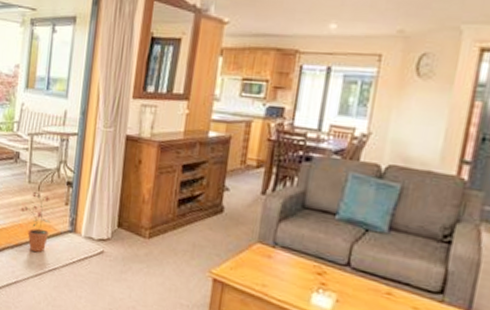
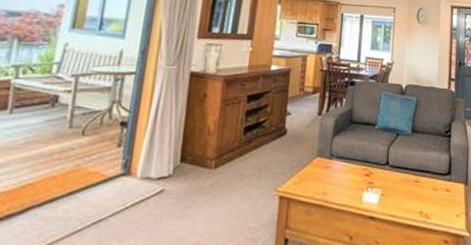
potted plant: present [21,191,51,252] -> none [56,136,98,205]

